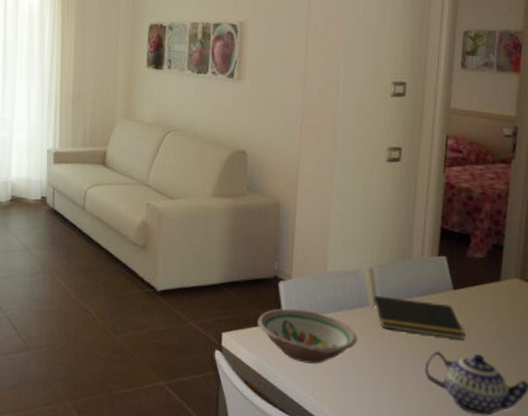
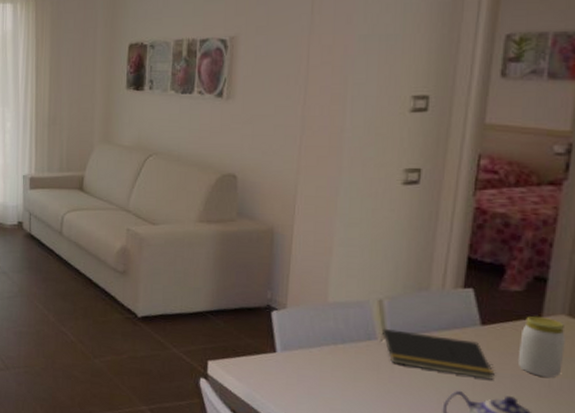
bowl: present [258,308,358,364] -> none [247,338,362,397]
jar: none [483,280,519,336] -> present [517,316,565,378]

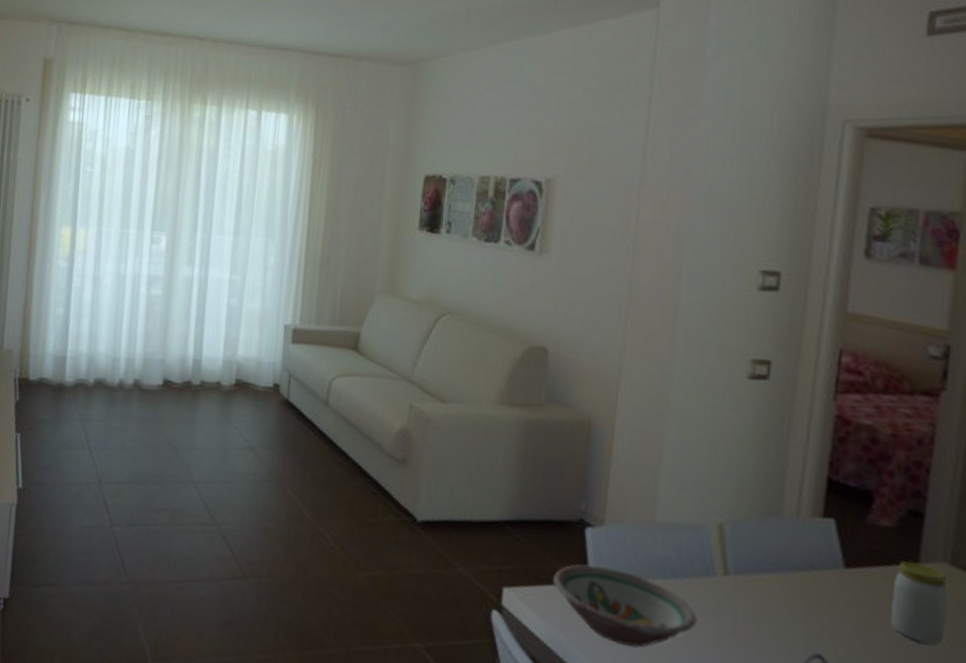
bowl: none [247,338,362,397] -> present [553,564,697,648]
notepad: present [379,328,495,380] -> none [719,562,862,642]

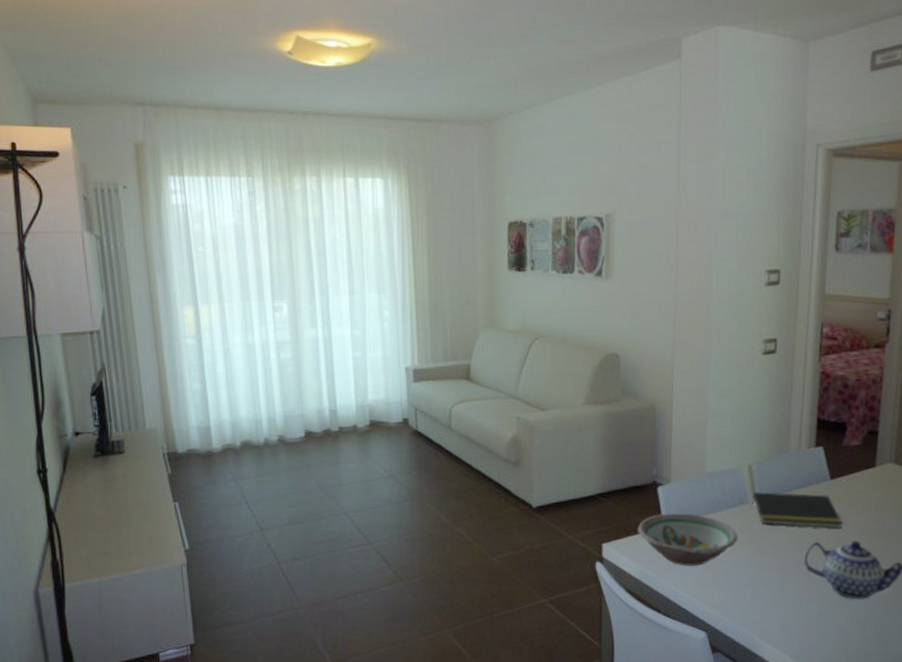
notepad: none [719,562,862,642] -> present [751,491,843,528]
jar: present [890,561,948,645] -> none [859,466,893,520]

